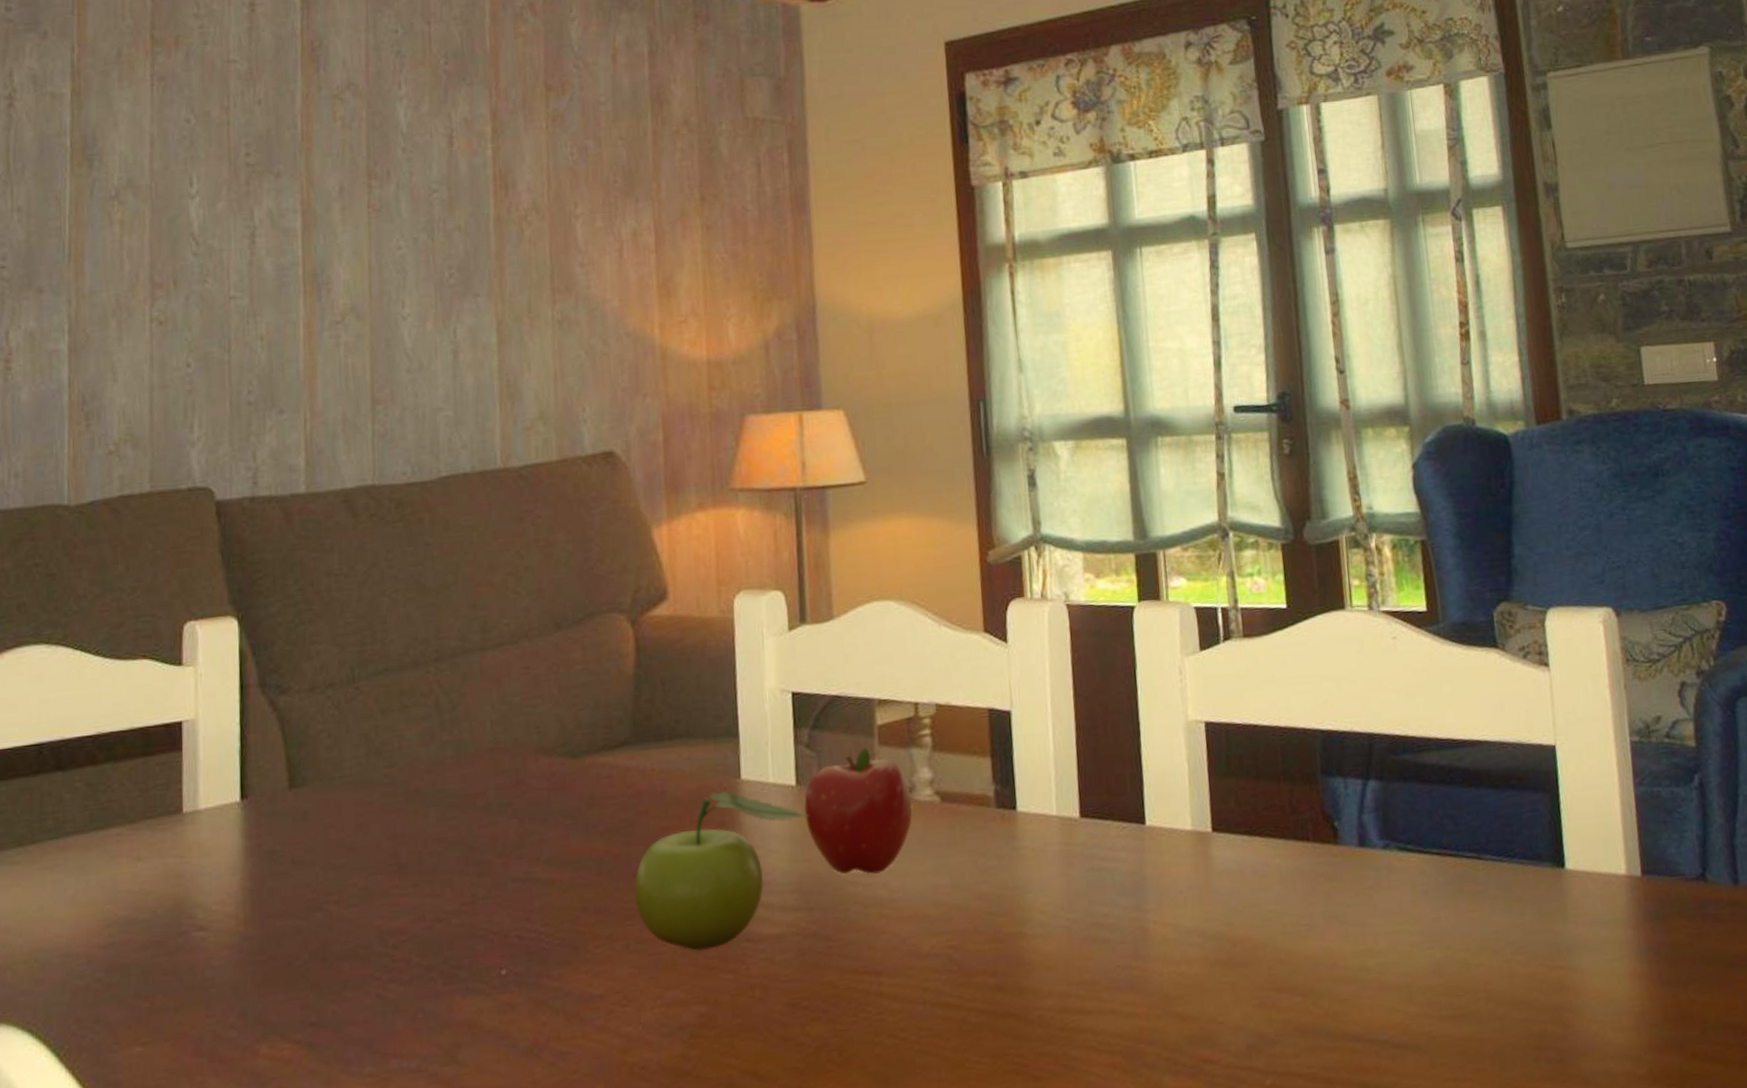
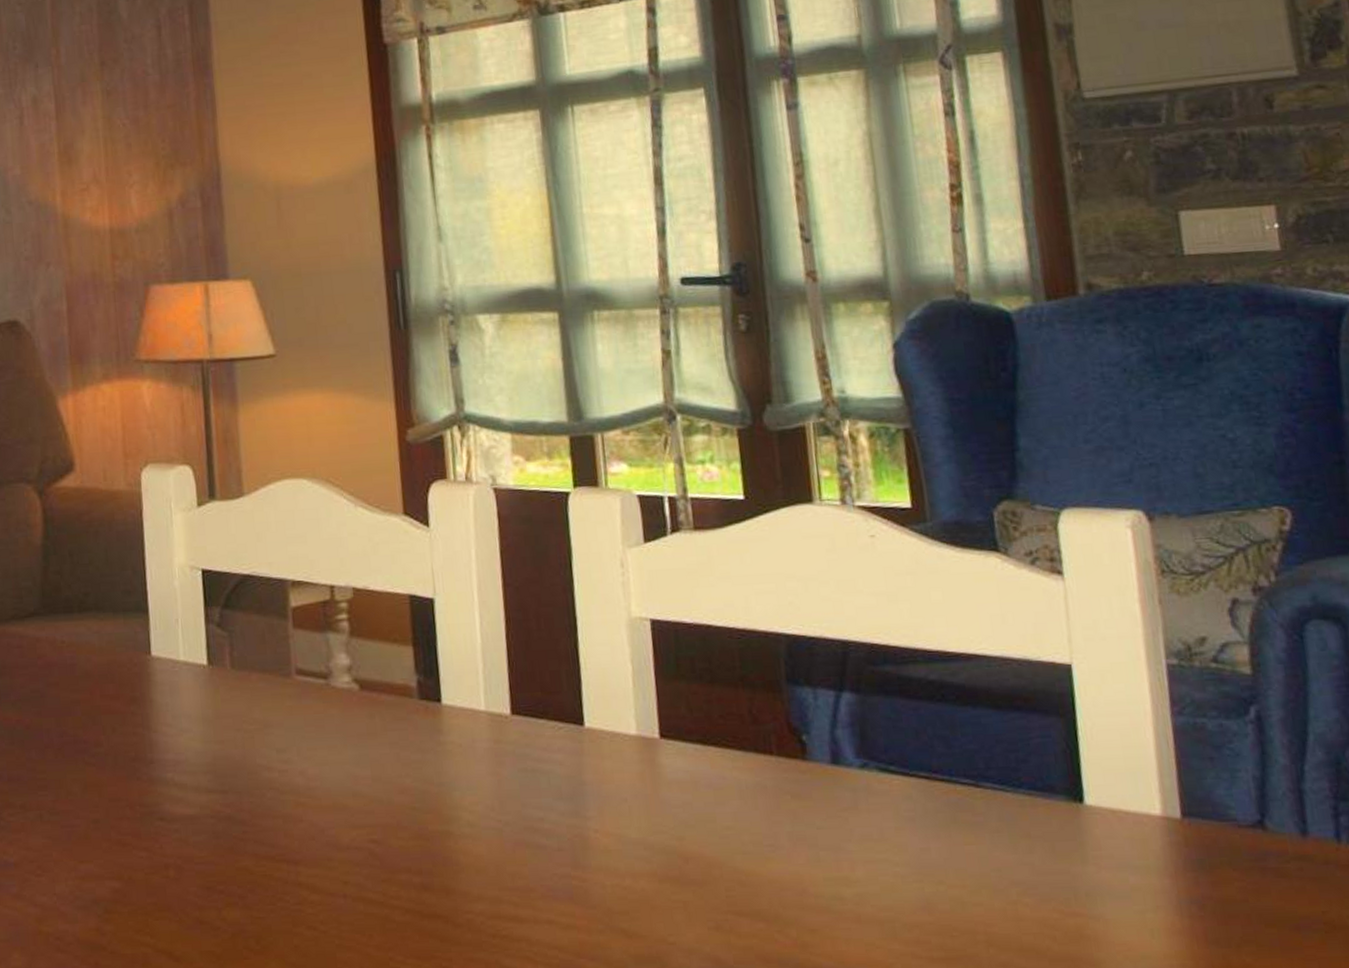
fruit: present [634,791,809,951] -> none [46,667,221,826]
fruit: present [803,747,912,875] -> none [216,629,330,760]

